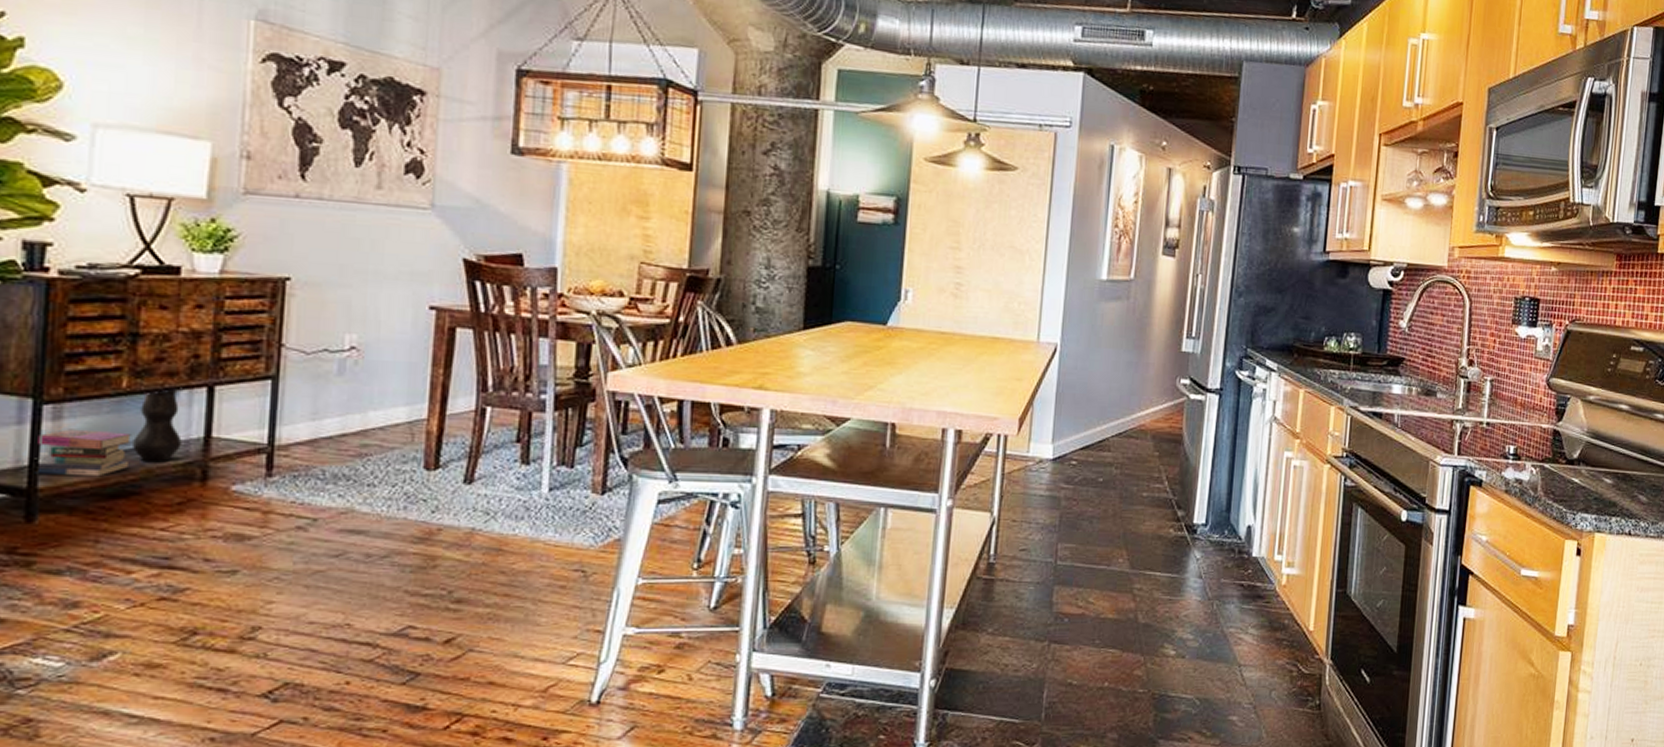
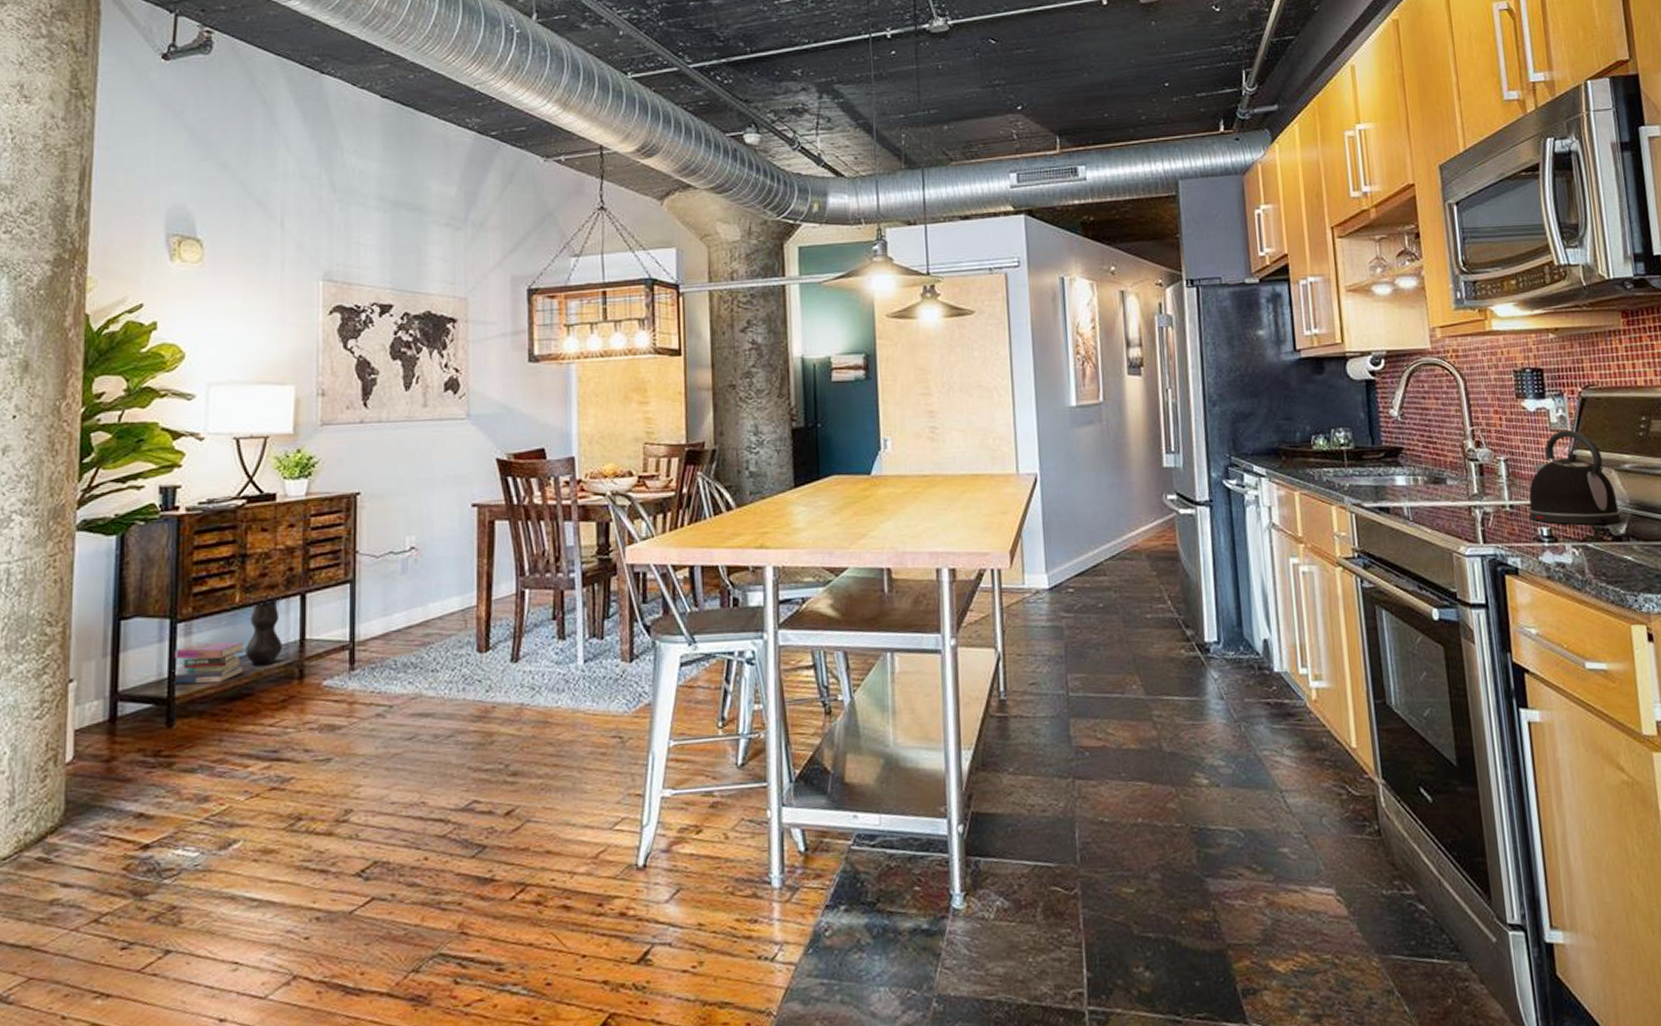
kettle: none [1501,358,1579,449] -> present [1528,430,1622,525]

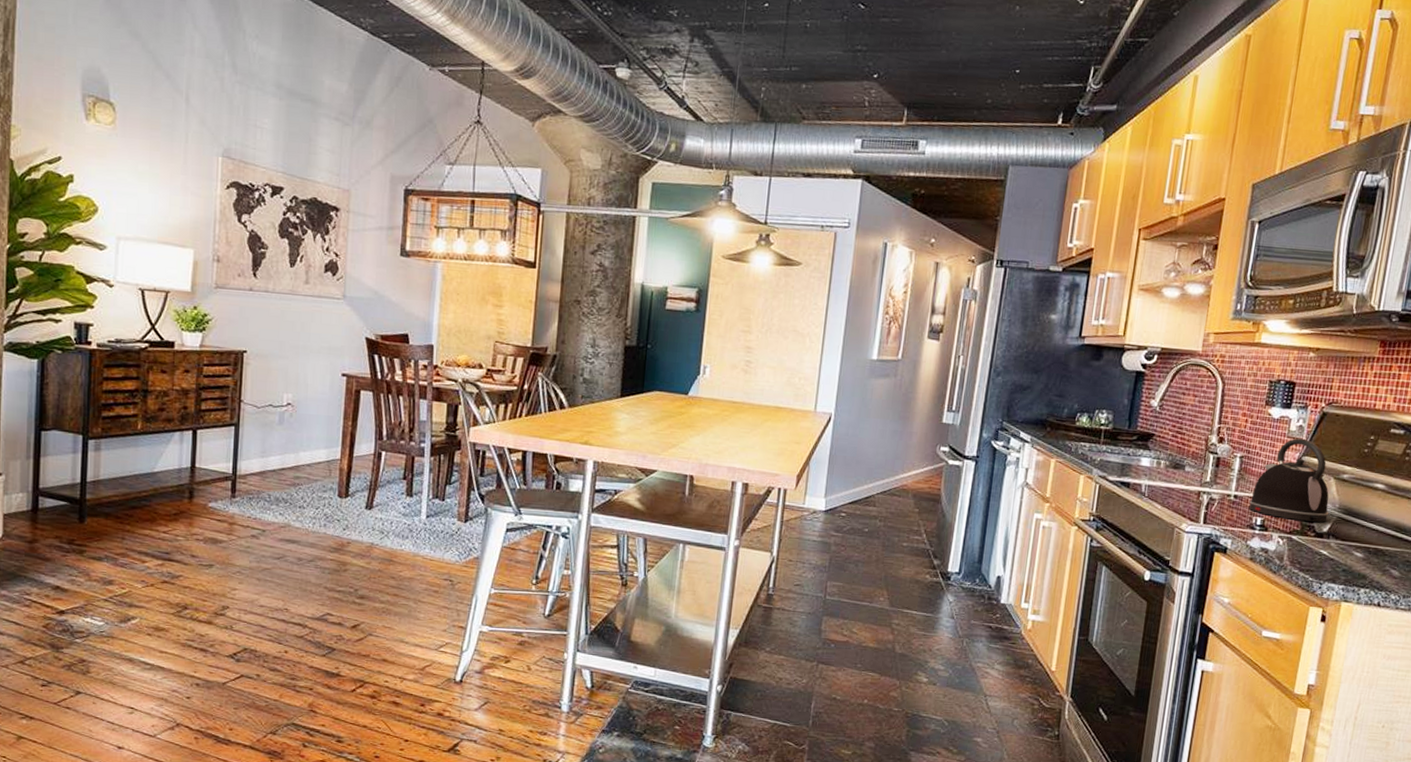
books: present [172,641,244,684] -> none [84,457,144,493]
vase: present [245,597,282,667] -> none [145,430,176,484]

